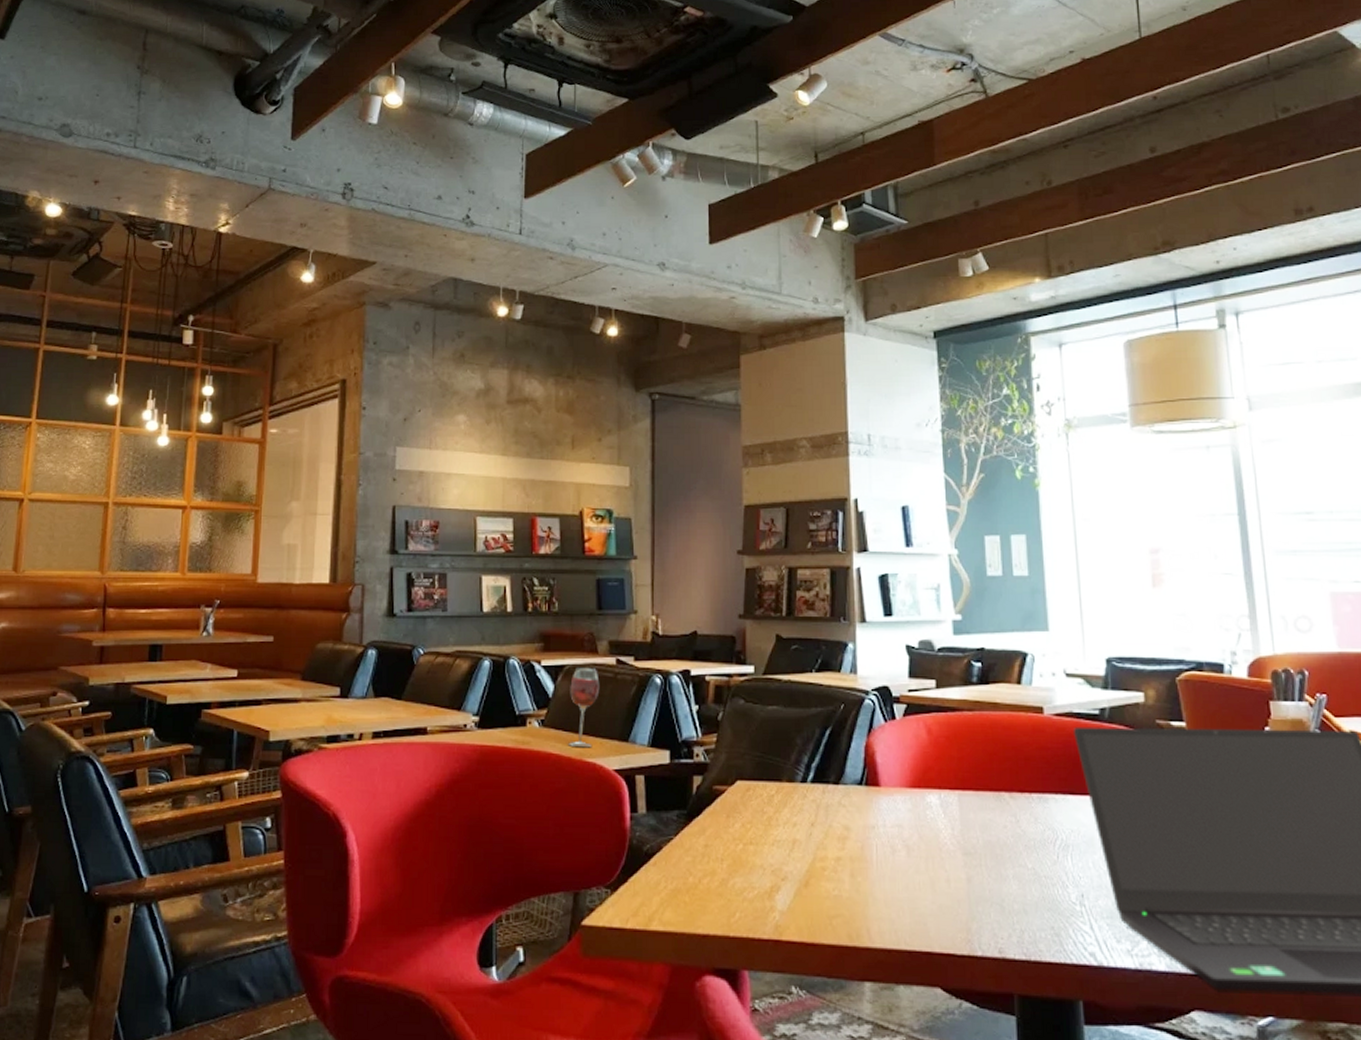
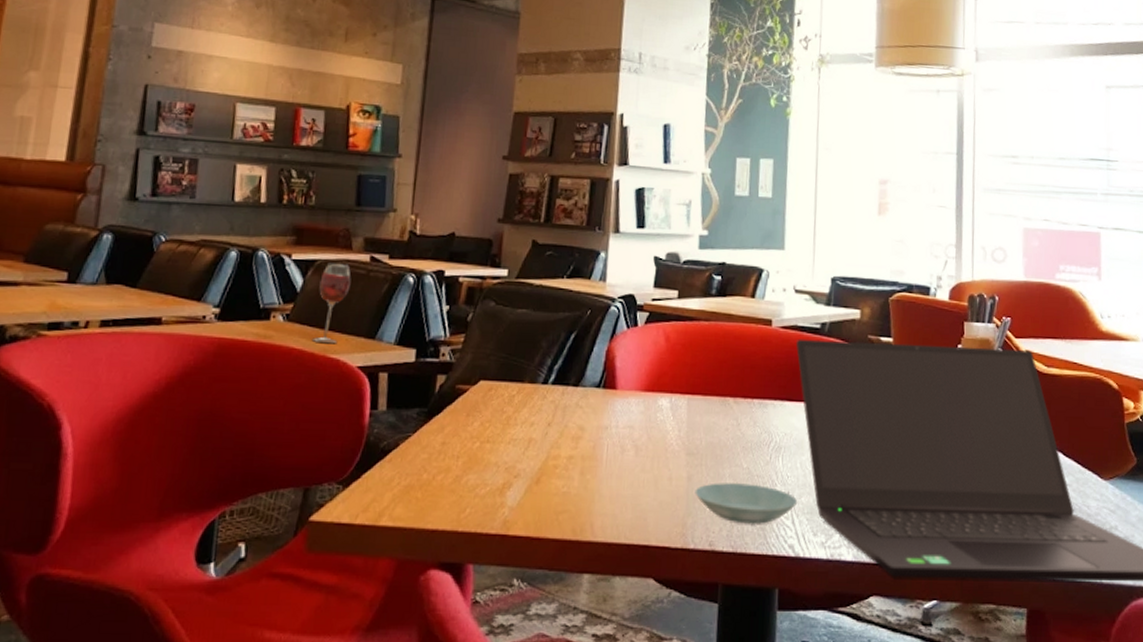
saucer: none [977,883,1095,930] -> present [695,482,798,524]

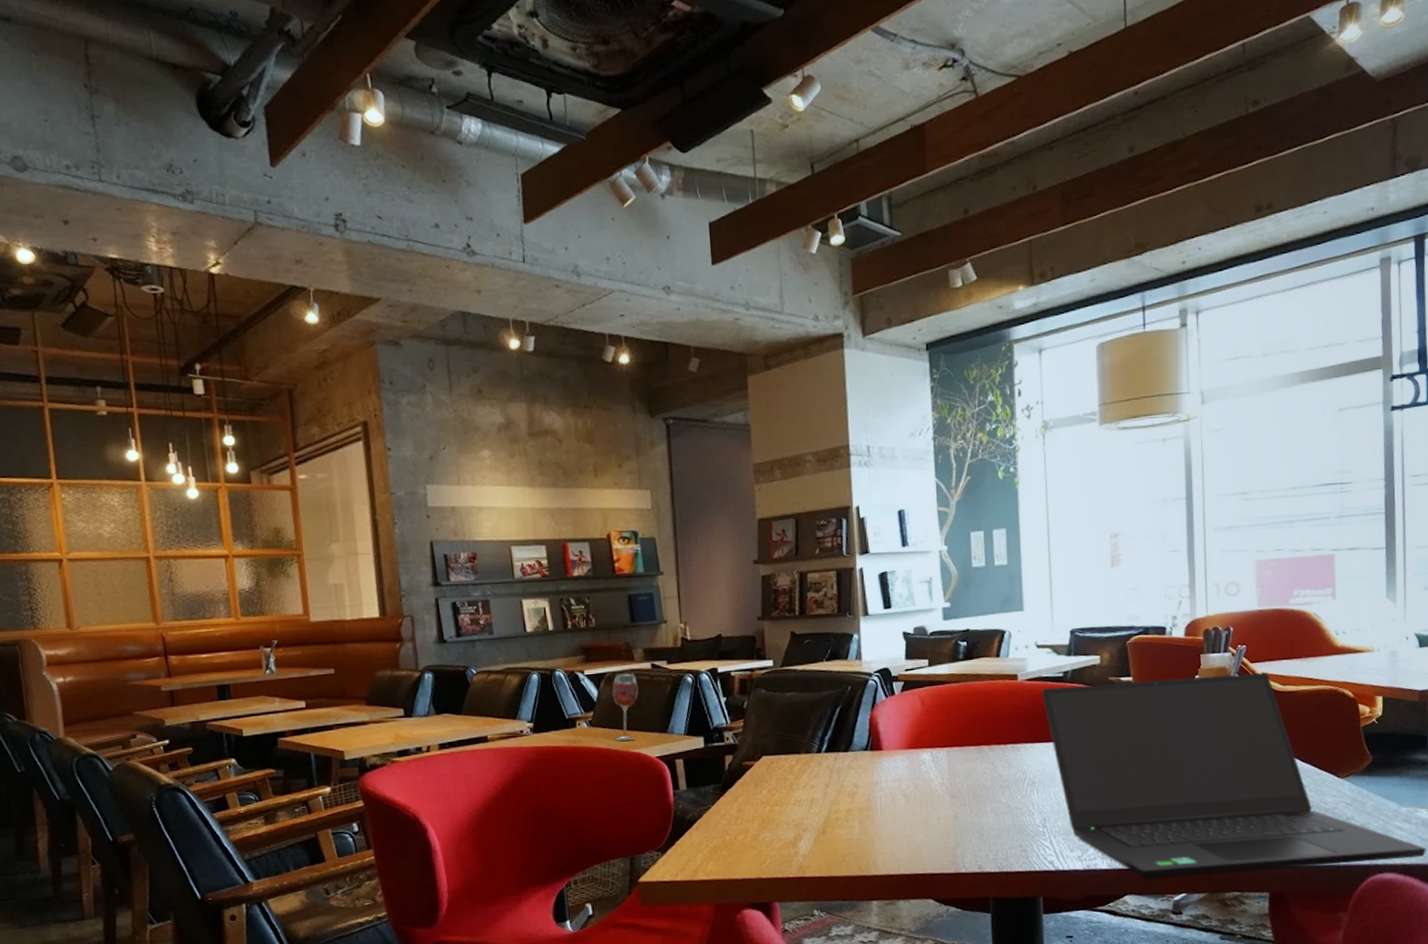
saucer: present [695,482,798,524] -> none [961,815,1054,848]

